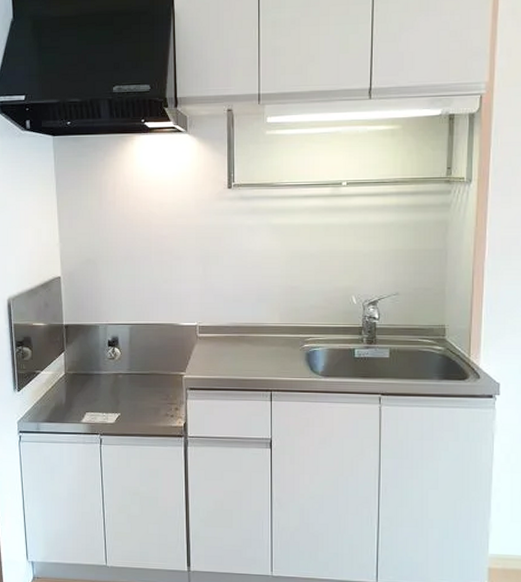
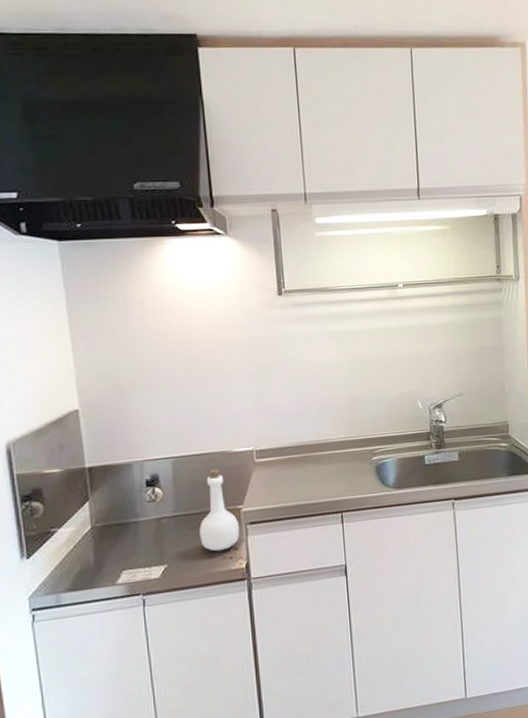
bottle: none [148,338,181,409] -> present [199,468,240,552]

